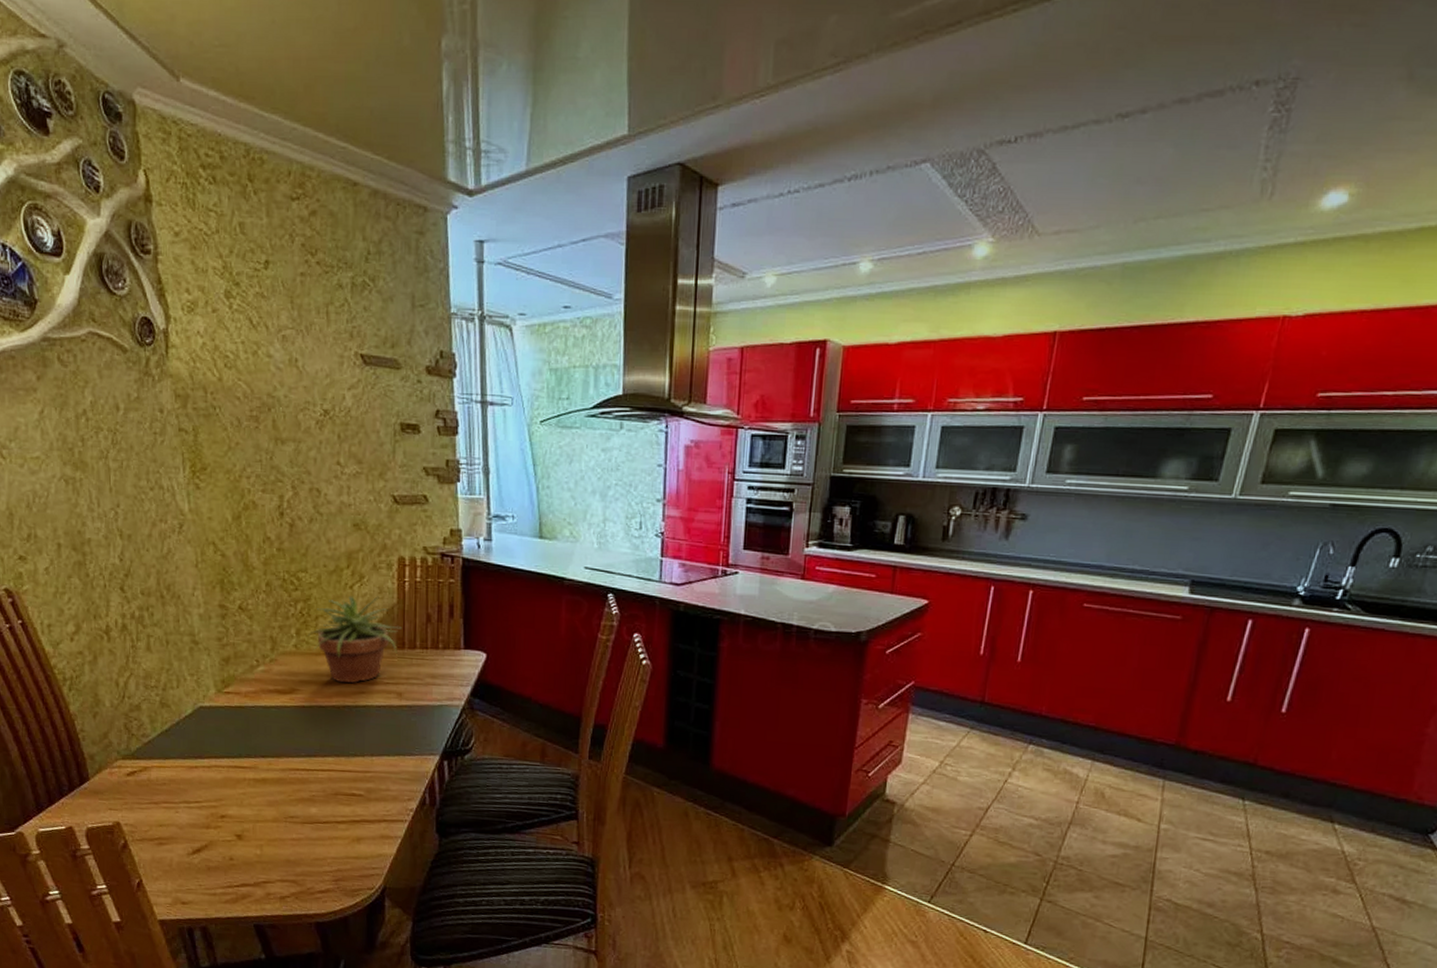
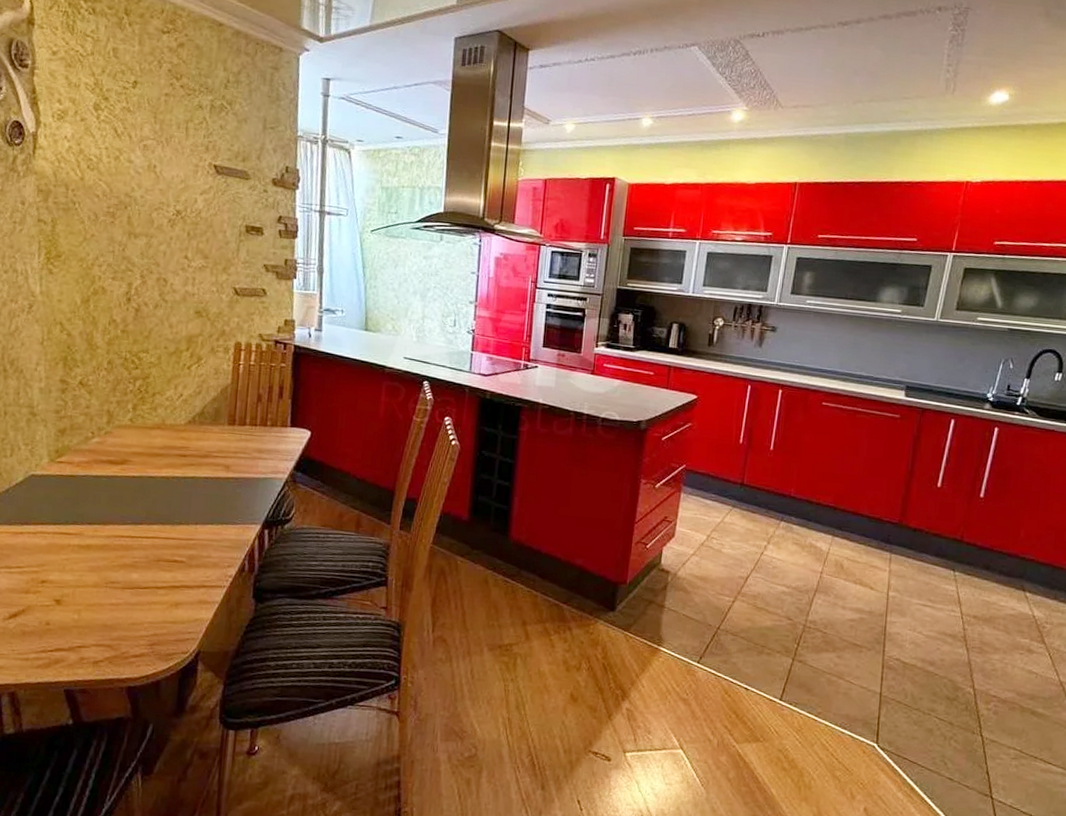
potted plant: present [308,596,402,683] -> none [144,375,234,456]

